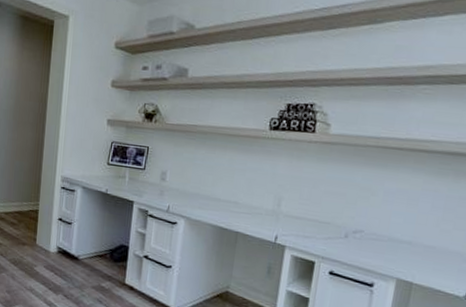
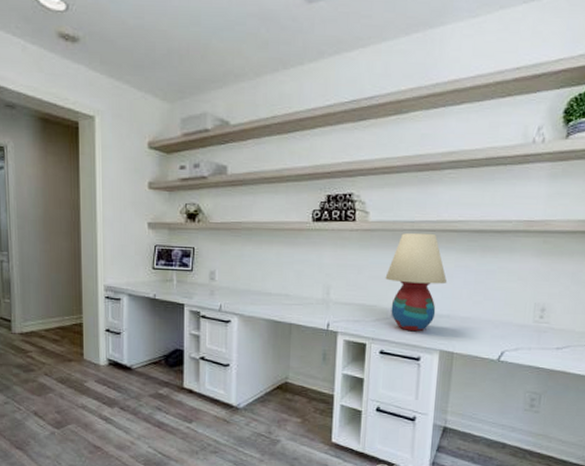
table lamp: none [342,149,412,256] -> present [385,233,448,332]

